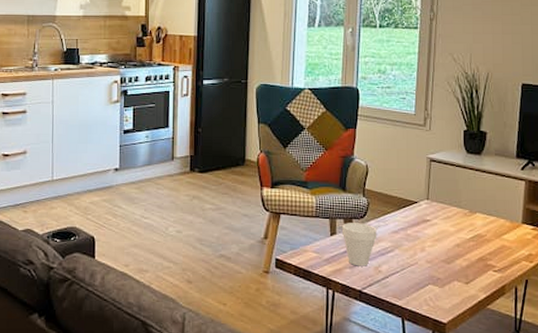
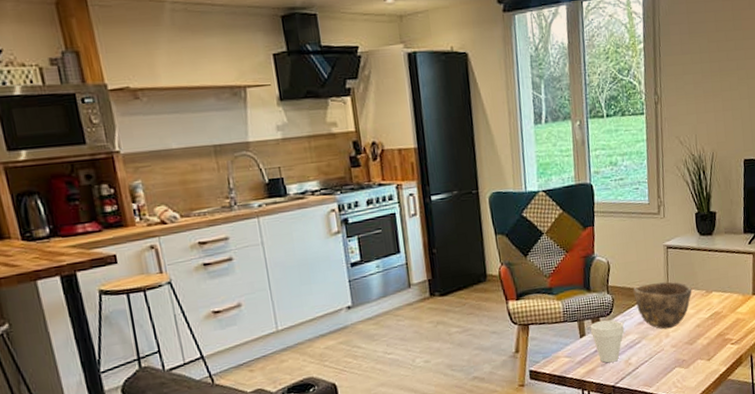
bowl: none [390,193,454,243] -> present [633,281,692,330]

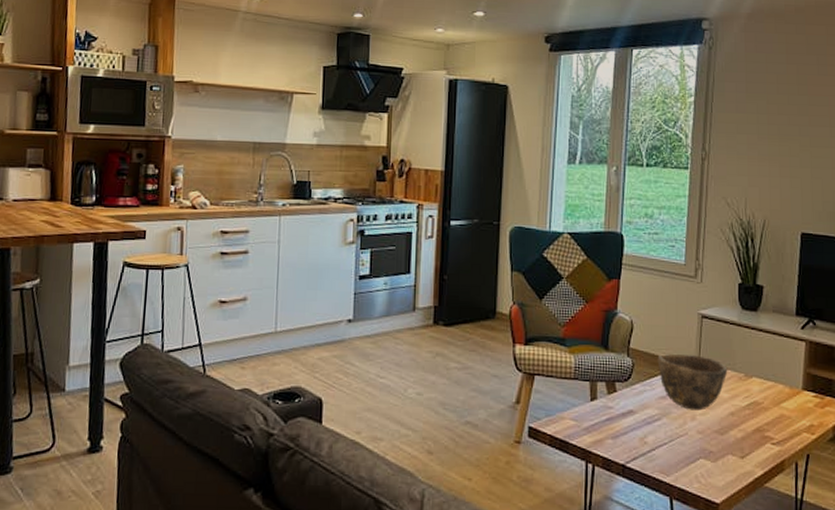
cup: present [590,320,625,363] -> none [603,386,643,437]

